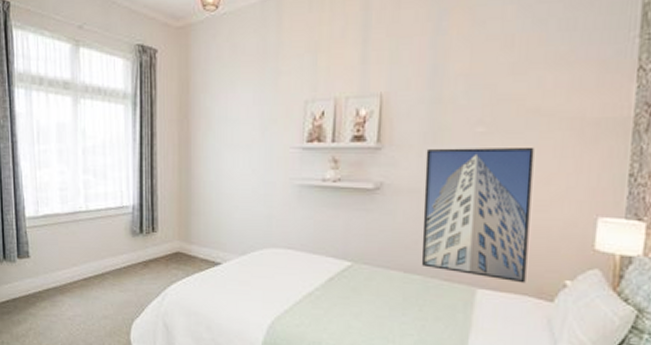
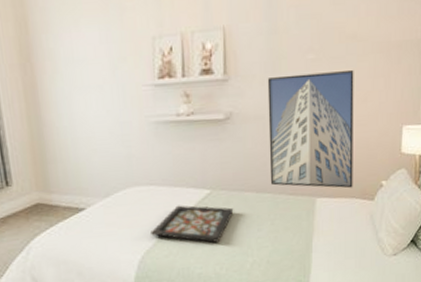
decorative tray: none [284,273,376,320] -> present [151,205,234,243]

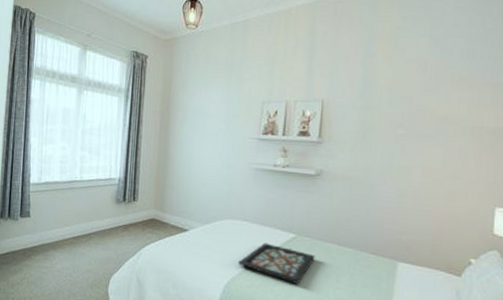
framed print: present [267,69,354,189] -> none [352,145,444,260]

